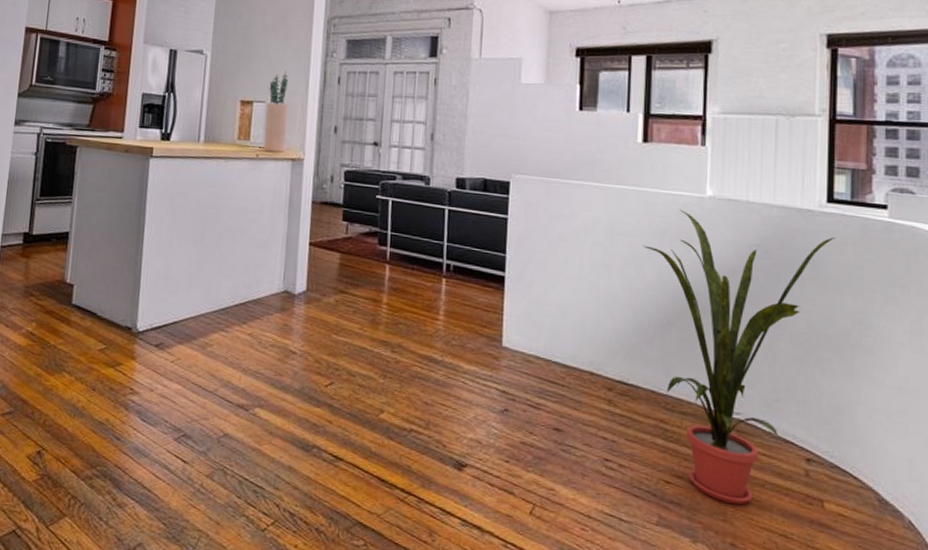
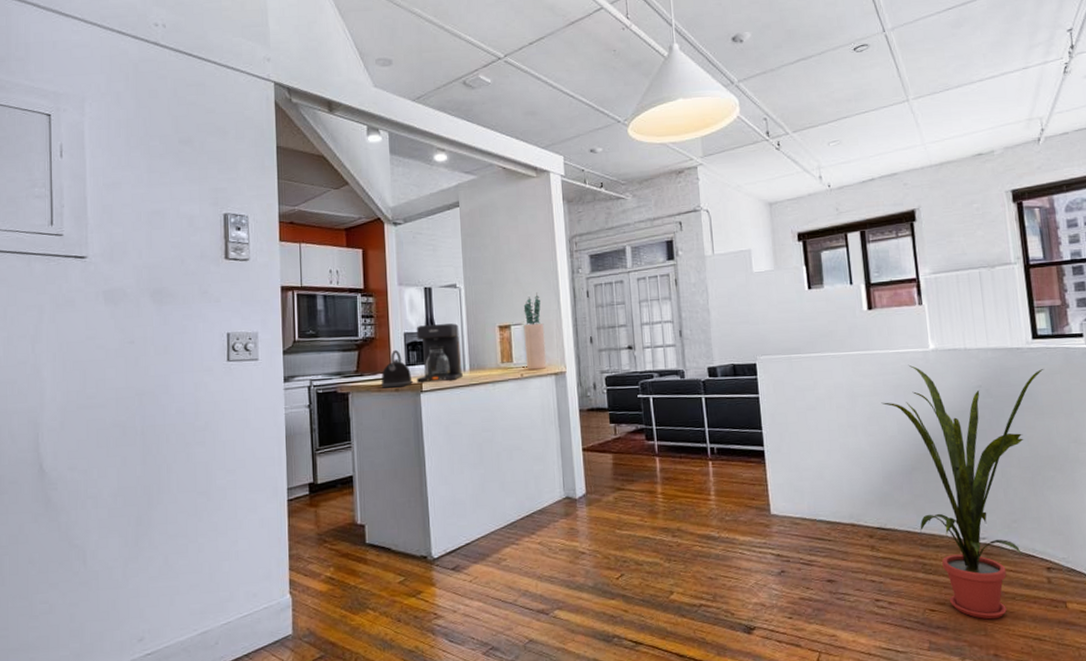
kettle: none [111,109,144,149] -> present [381,349,413,388]
coffee maker: none [147,88,199,151] -> present [416,323,464,384]

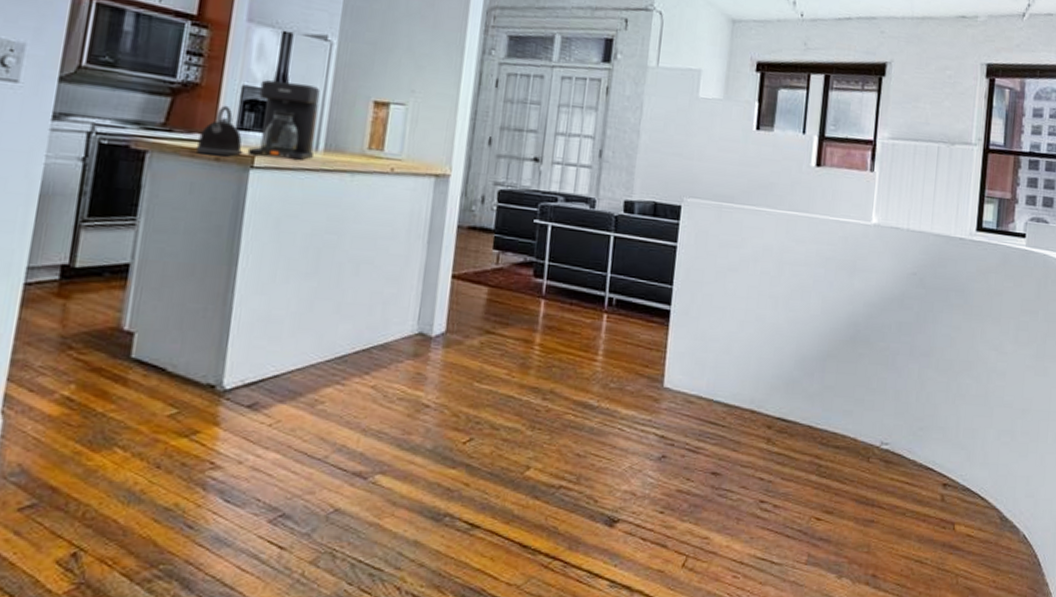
vase: present [523,292,547,370] -> none [401,68,435,167]
house plant: present [881,364,1044,620] -> none [809,236,981,536]

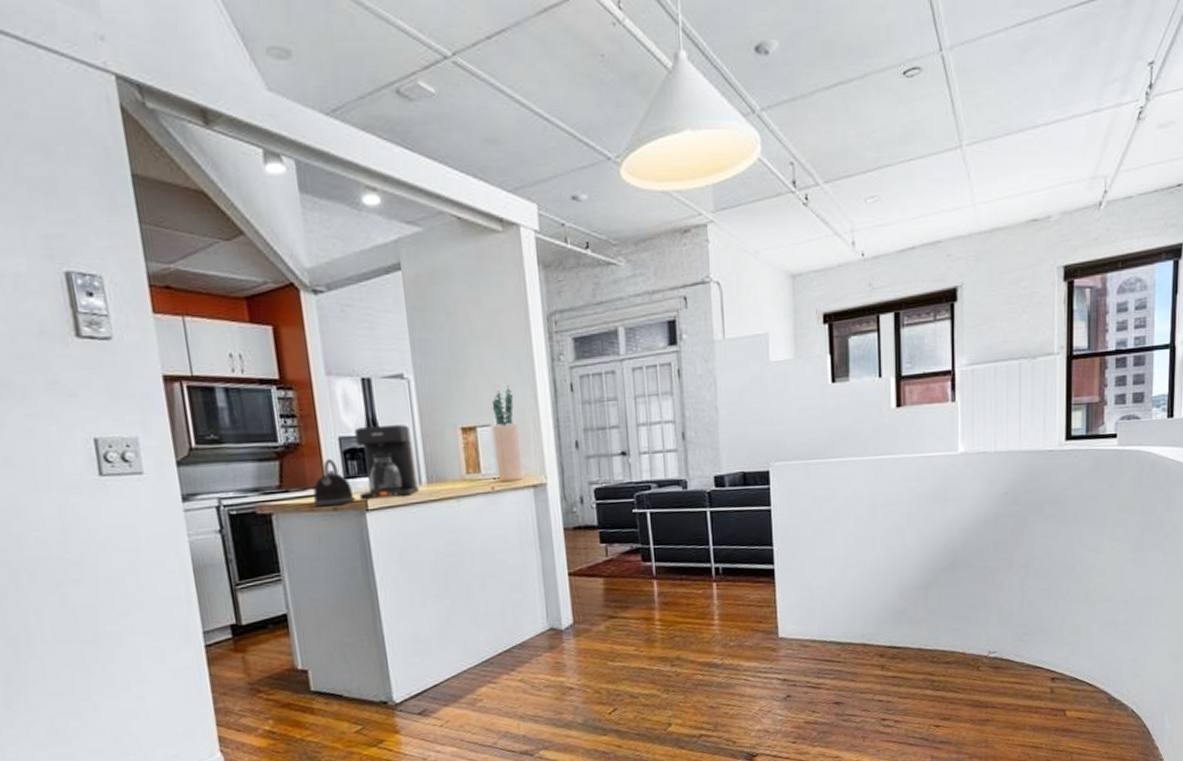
vase: none [401,68,435,167] -> present [491,385,523,482]

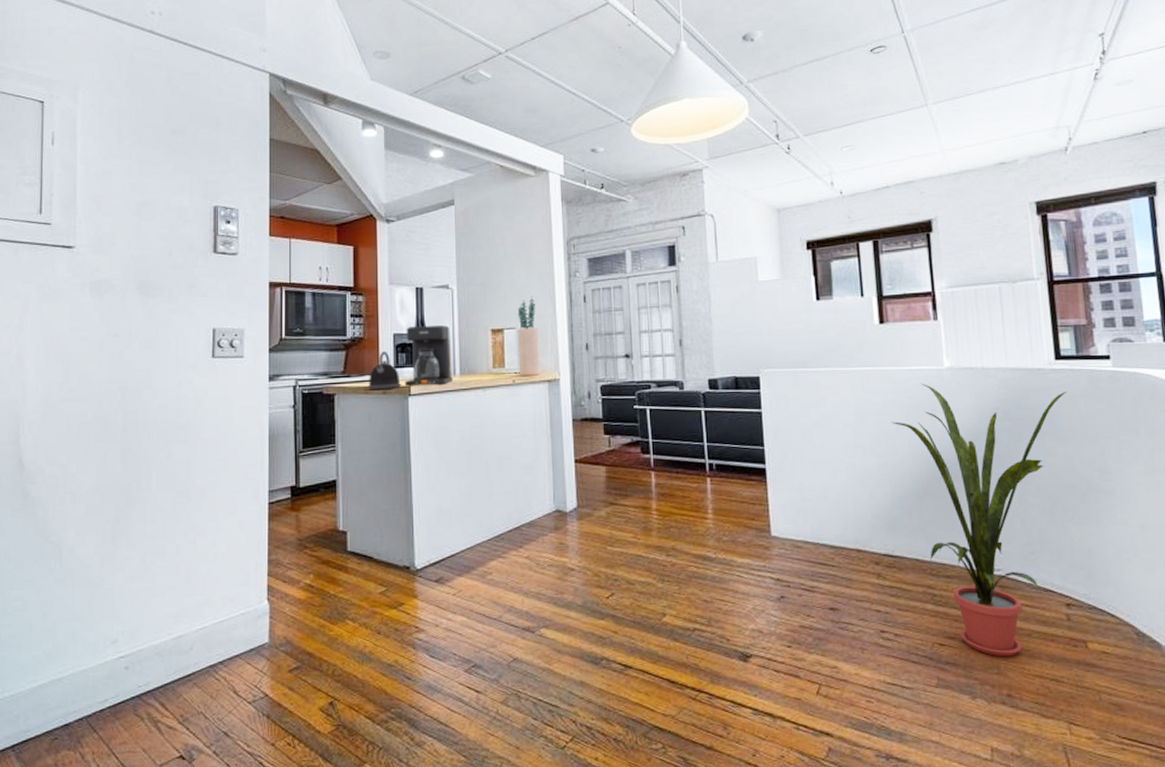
house plant: none [903,470,1073,732] -> present [891,382,1067,657]

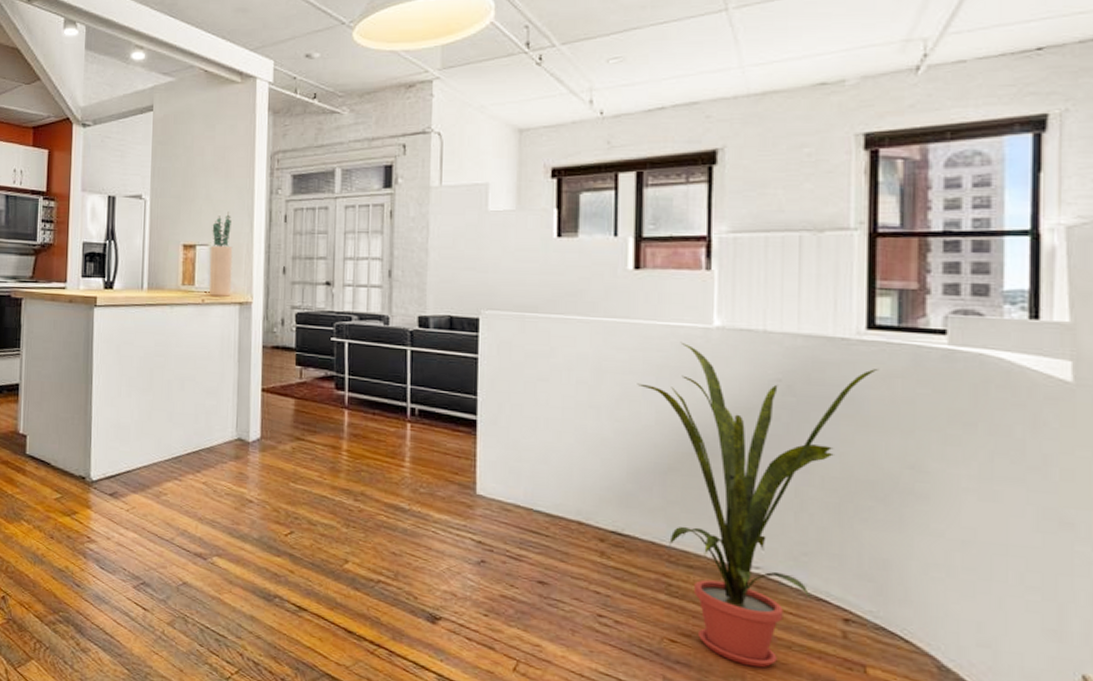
kettle: present [368,350,401,391] -> none [55,258,87,299]
coffee maker: present [404,325,454,387] -> none [91,236,141,299]

